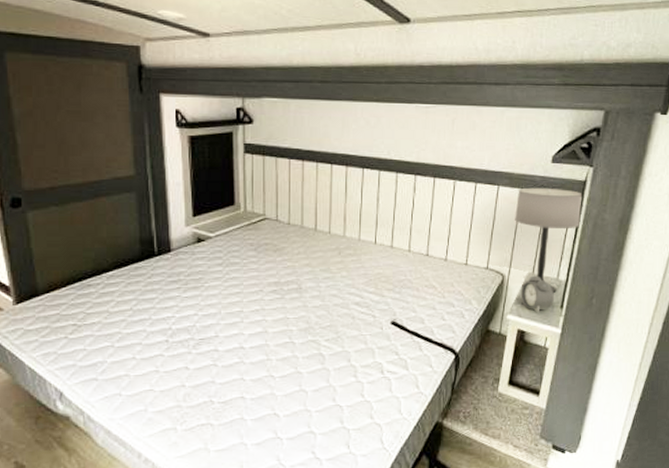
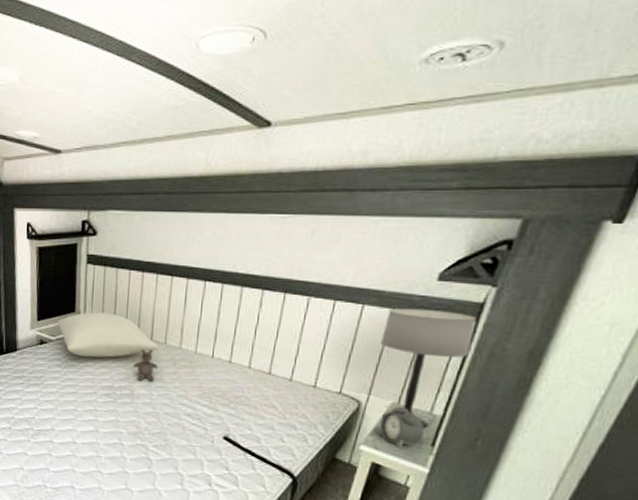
pillow: none [216,204,324,252] -> present [57,312,159,358]
stuffed animal: none [299,239,325,273] -> present [133,349,159,382]

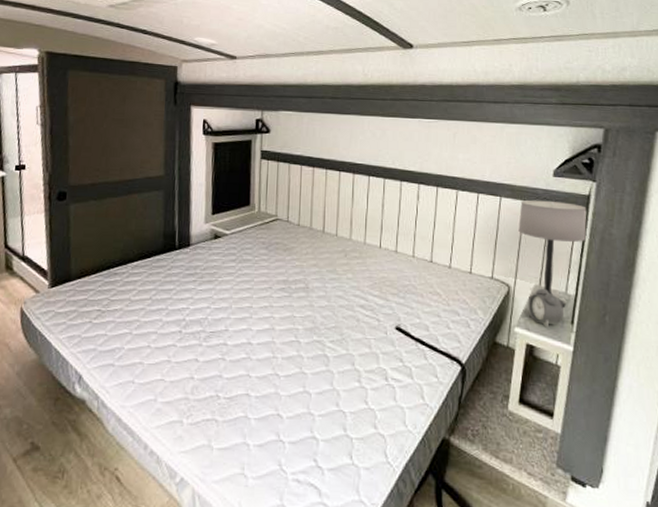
pillow: present [57,312,159,358] -> none [232,205,331,251]
stuffed animal: present [133,349,159,382] -> none [307,241,332,274]

